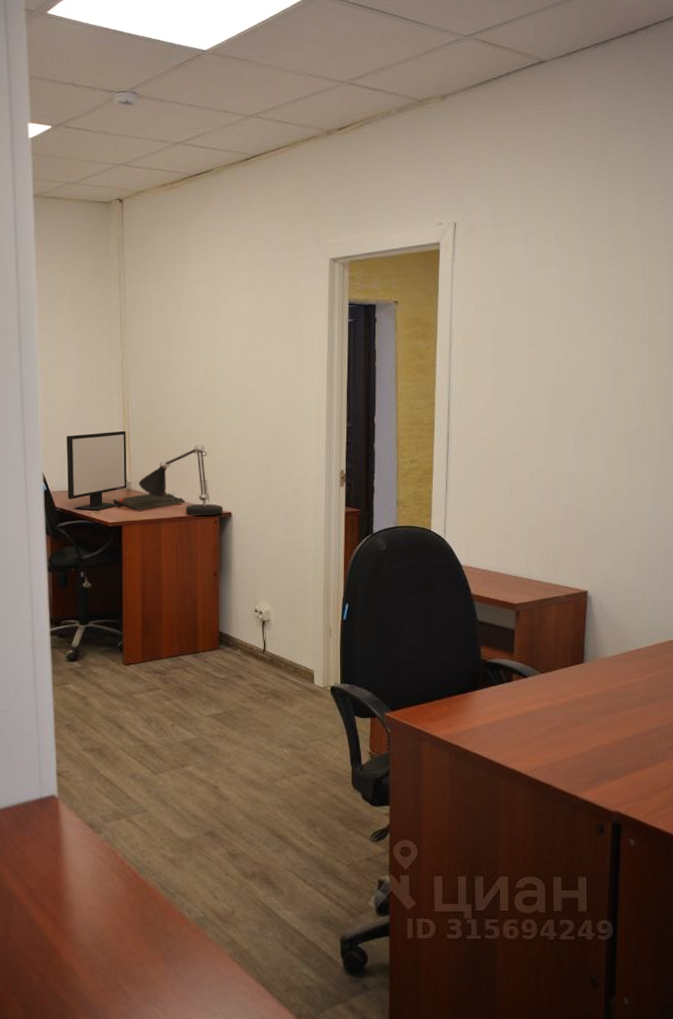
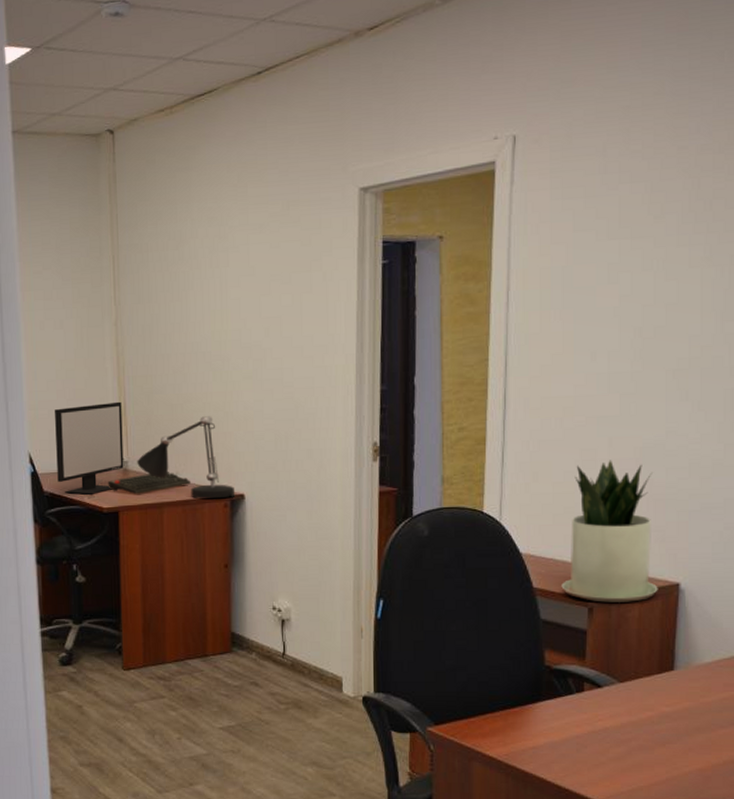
planter: none [494,489,571,607] -> present [561,460,658,602]

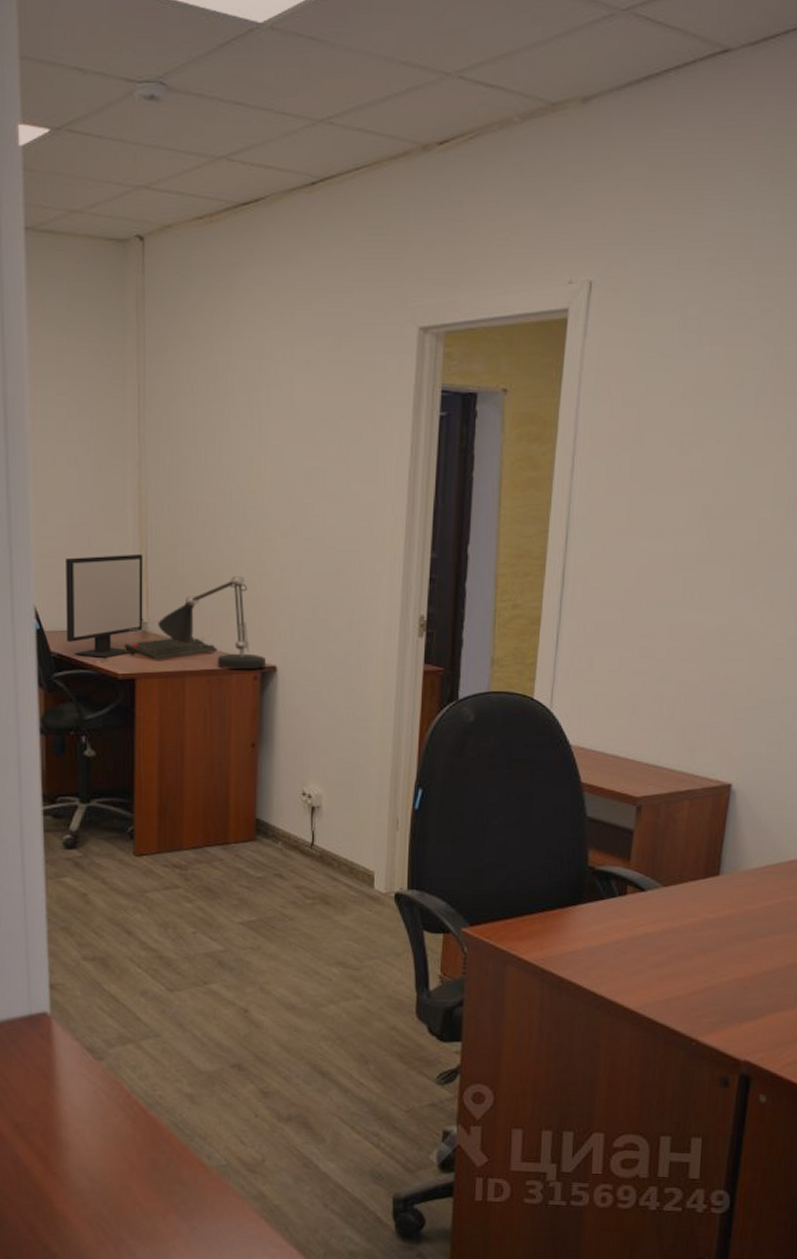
planter: present [561,460,658,602] -> none [610,649,712,802]

